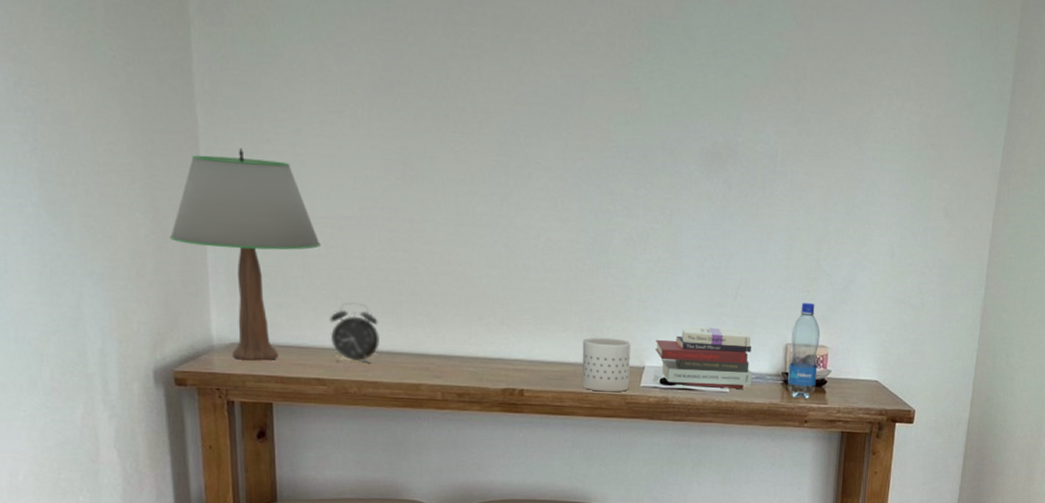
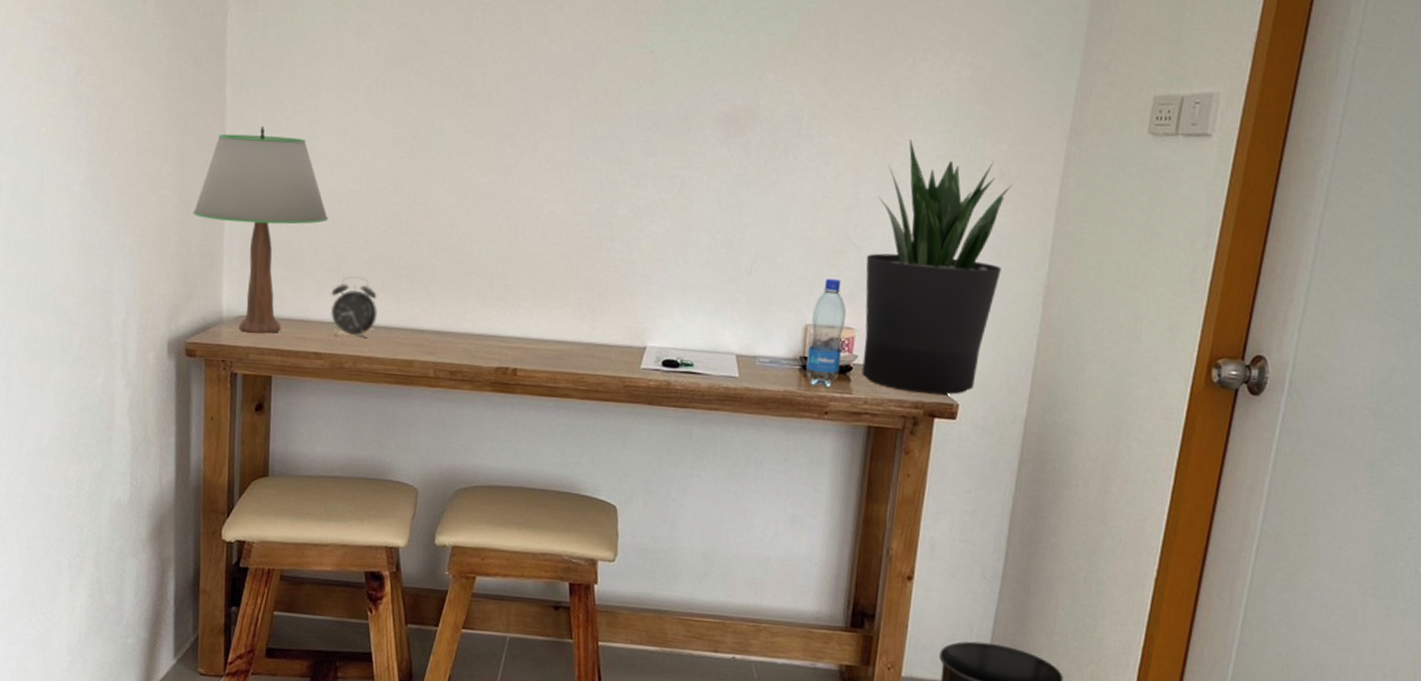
mug: present [581,337,632,392] -> none [578,314,633,374]
books: present [654,326,753,389] -> none [658,303,766,374]
planter: none [835,178,954,403] -> present [861,140,1012,395]

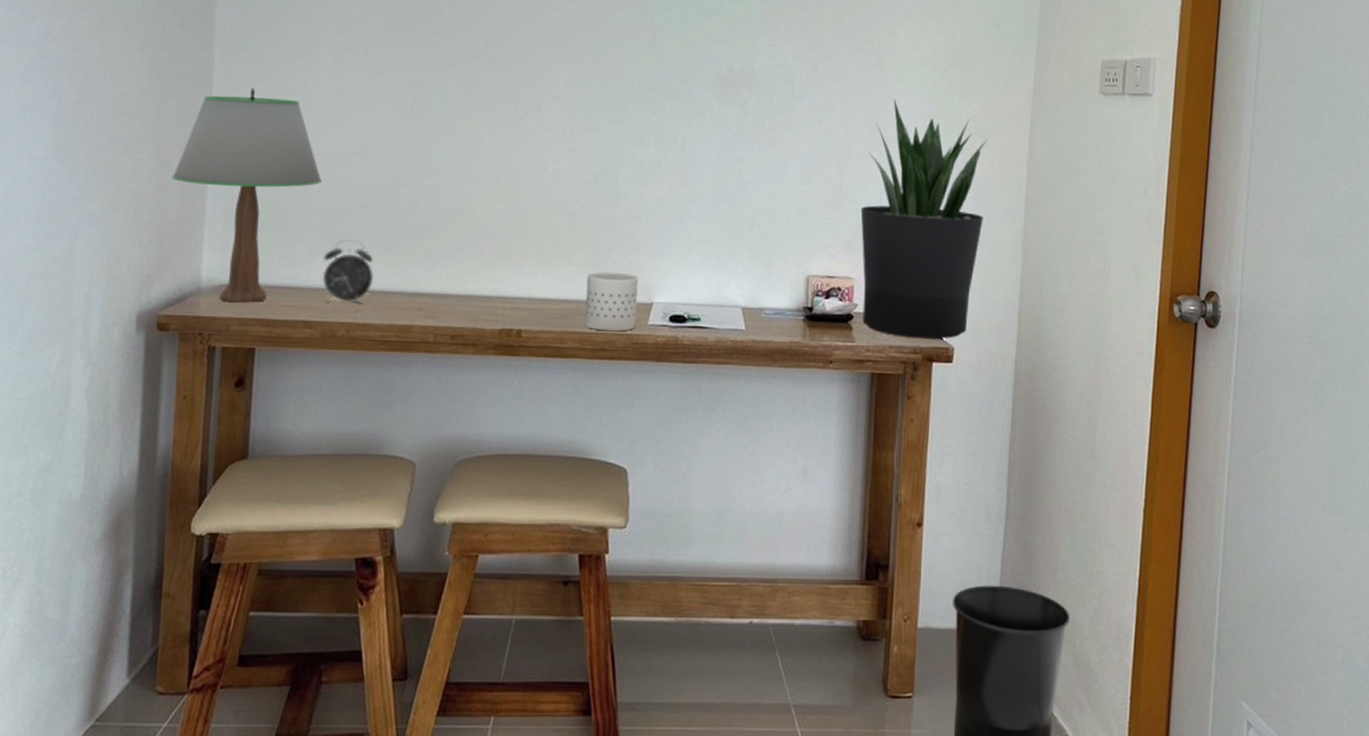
mug: none [578,314,633,374] -> present [584,271,639,332]
bottle: present [805,278,847,389] -> none [809,230,845,338]

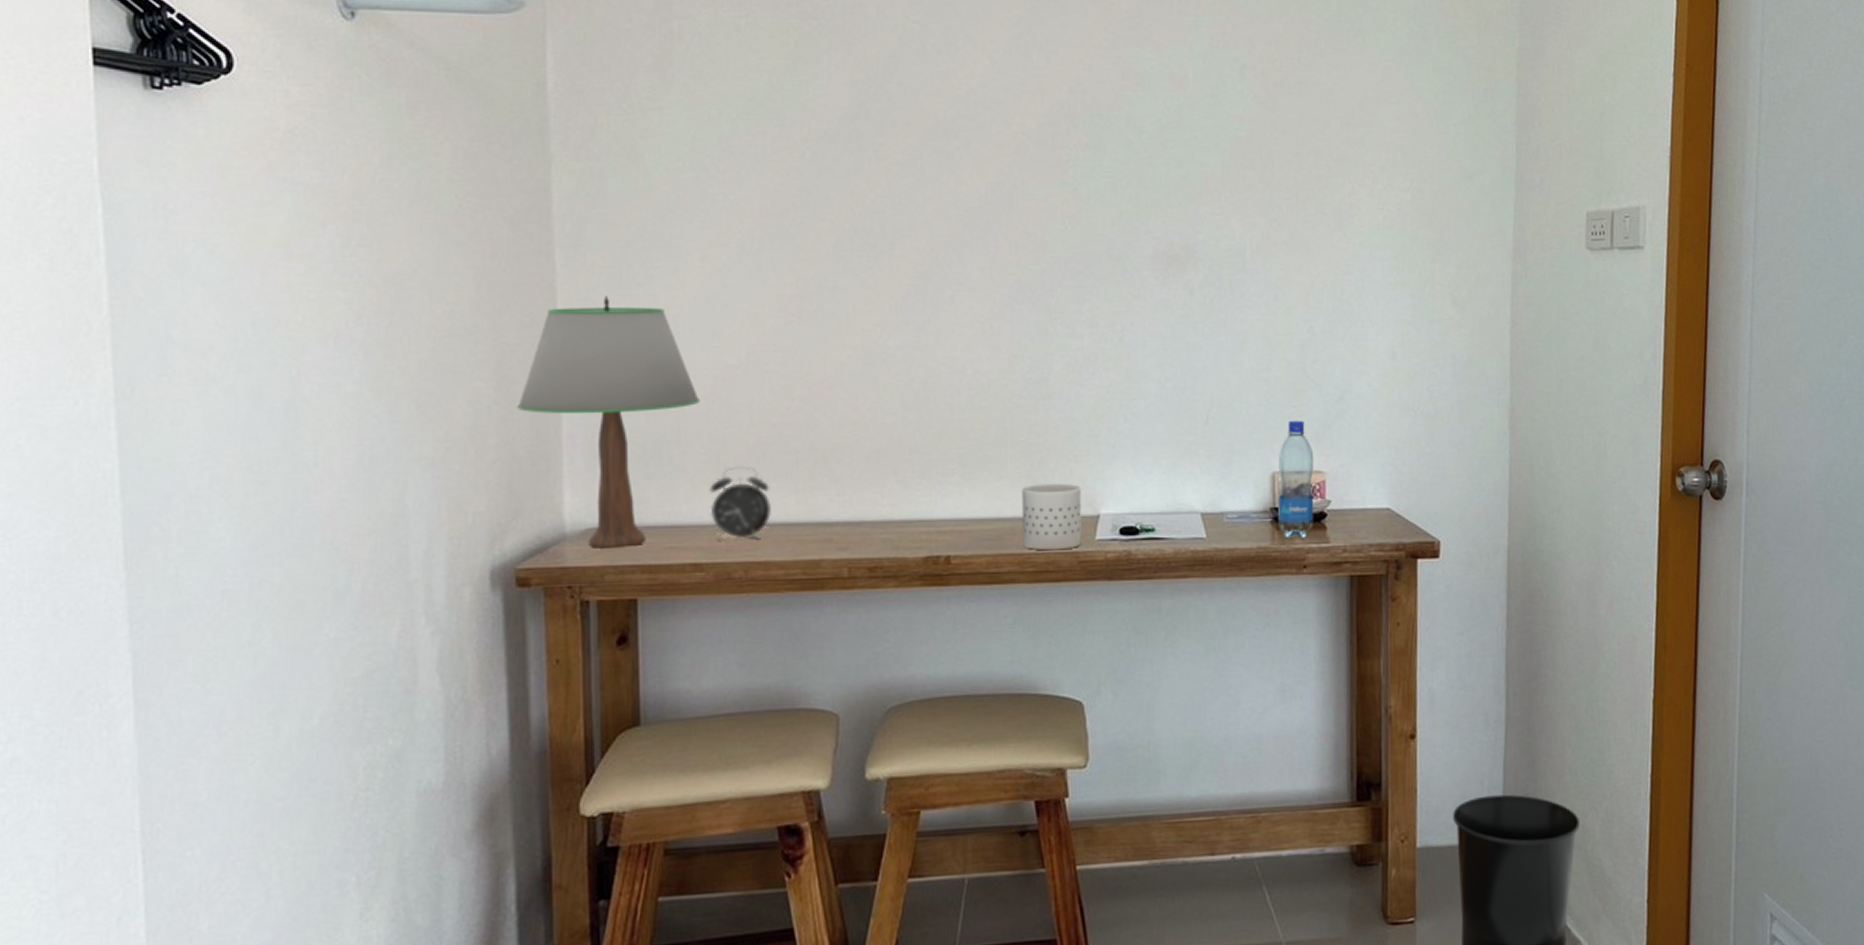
bottle: none [809,230,845,338] -> present [1277,420,1314,540]
planter: present [860,99,987,340] -> none [1328,268,1465,535]

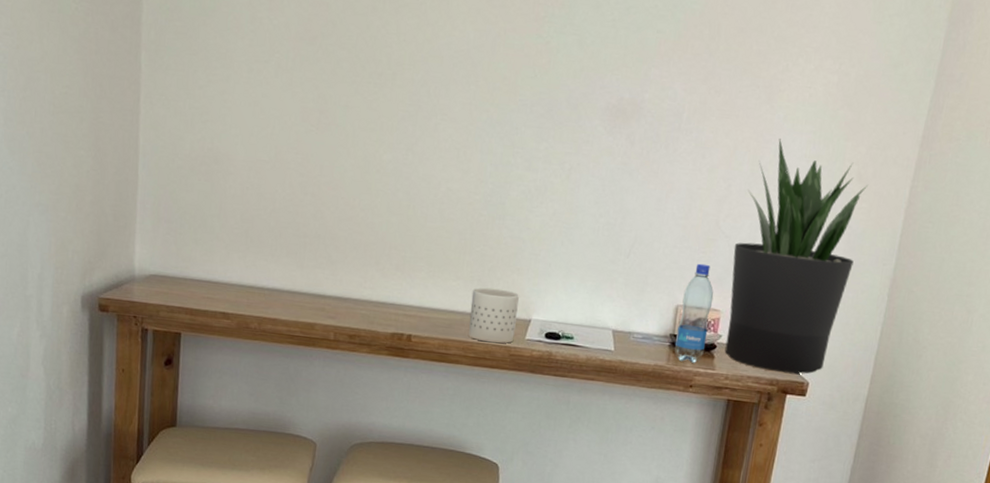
table lamp: present [516,295,701,549] -> none [107,93,239,293]
alarm clock: present [710,465,771,540] -> none [237,241,282,301]
planter: none [1328,268,1465,535] -> present [724,139,868,374]

